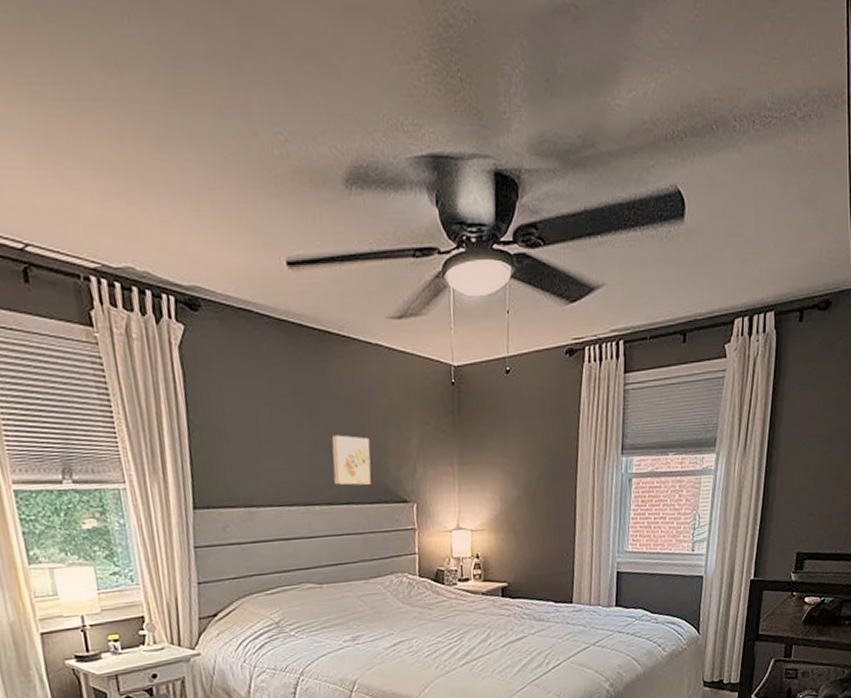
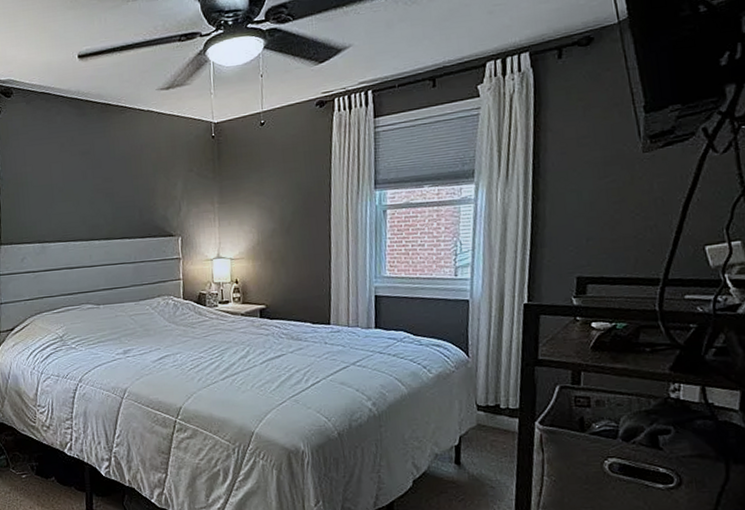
wall art: present [331,434,371,486] -> none [110,183,142,224]

